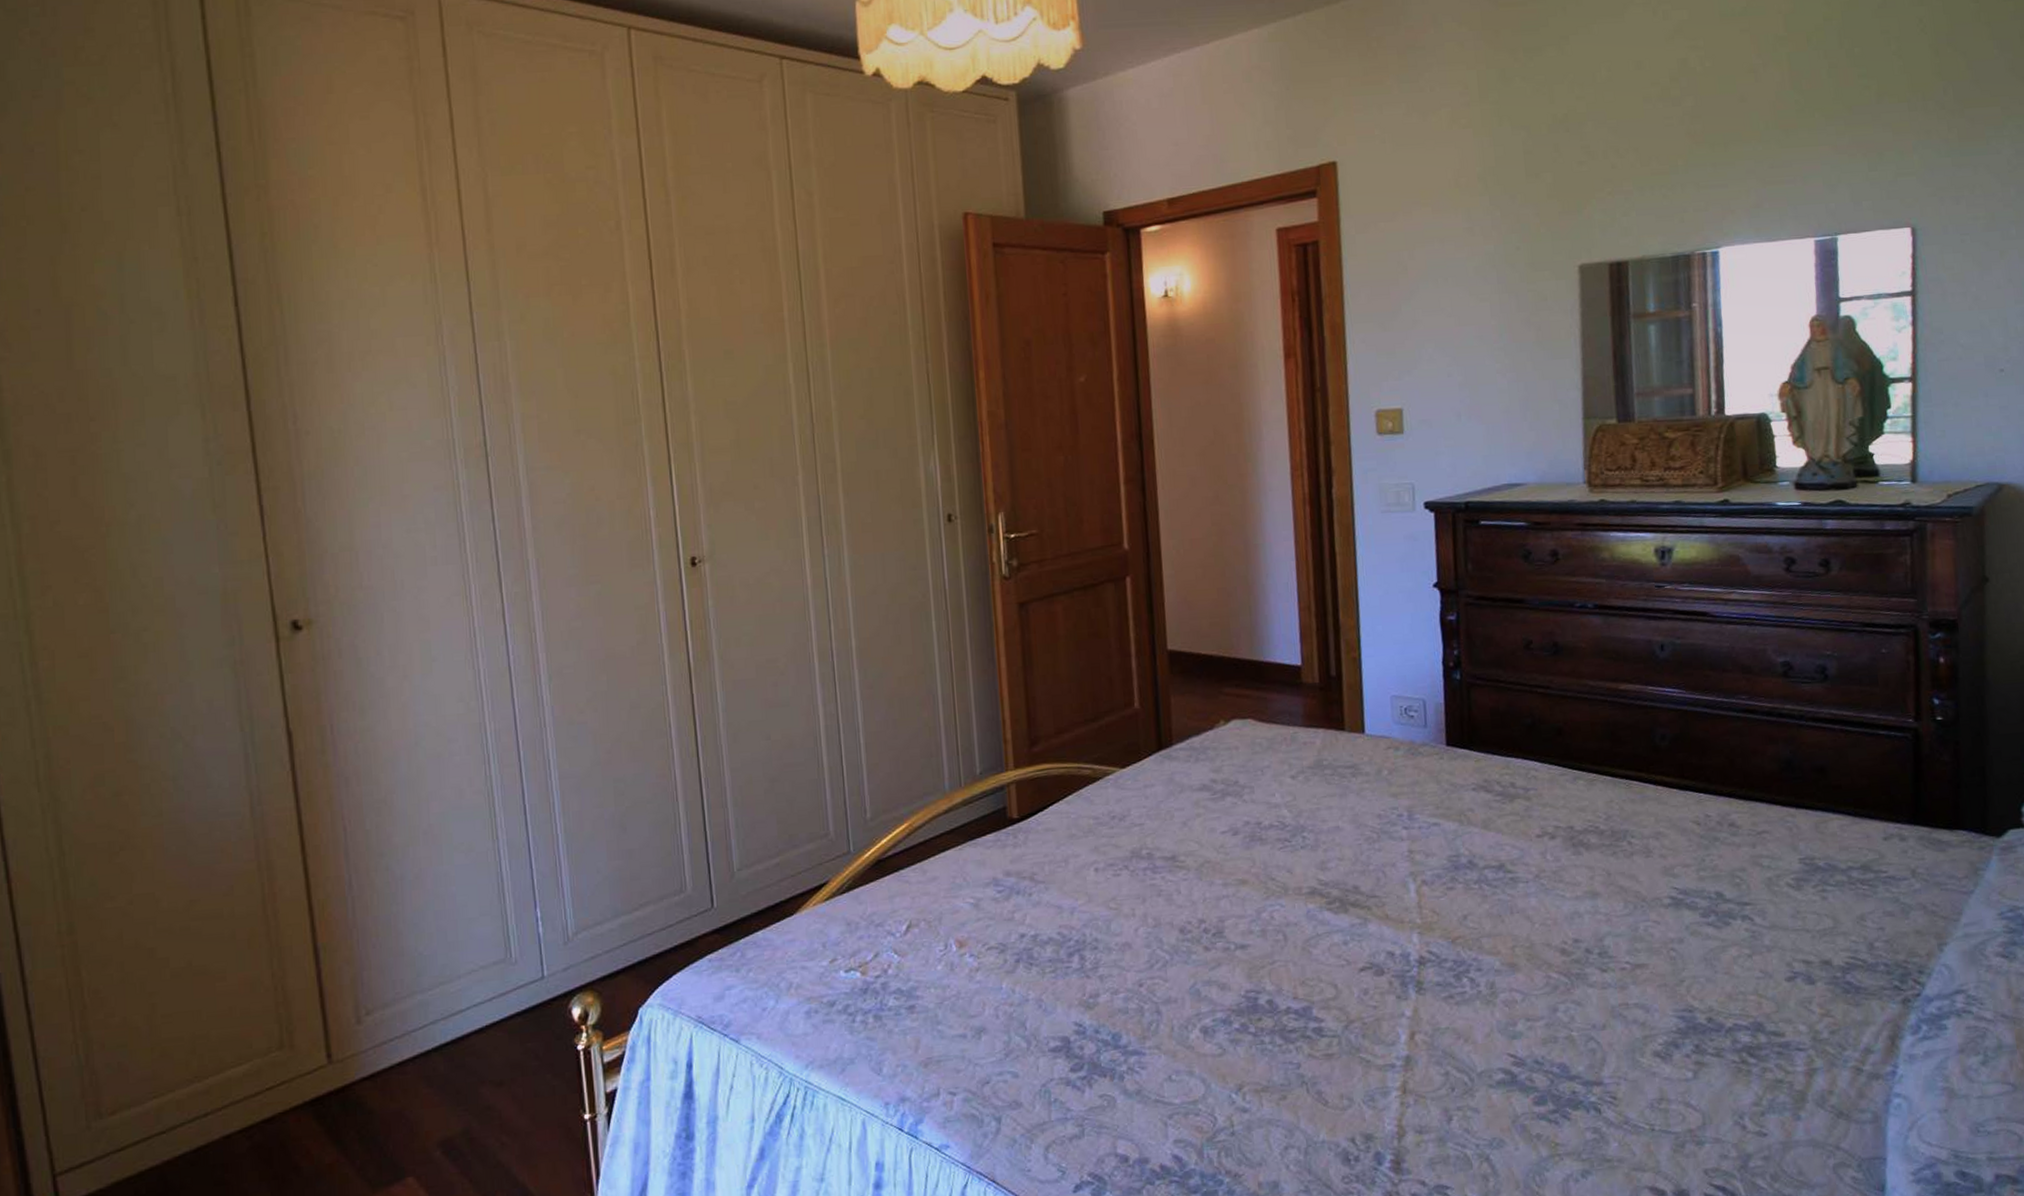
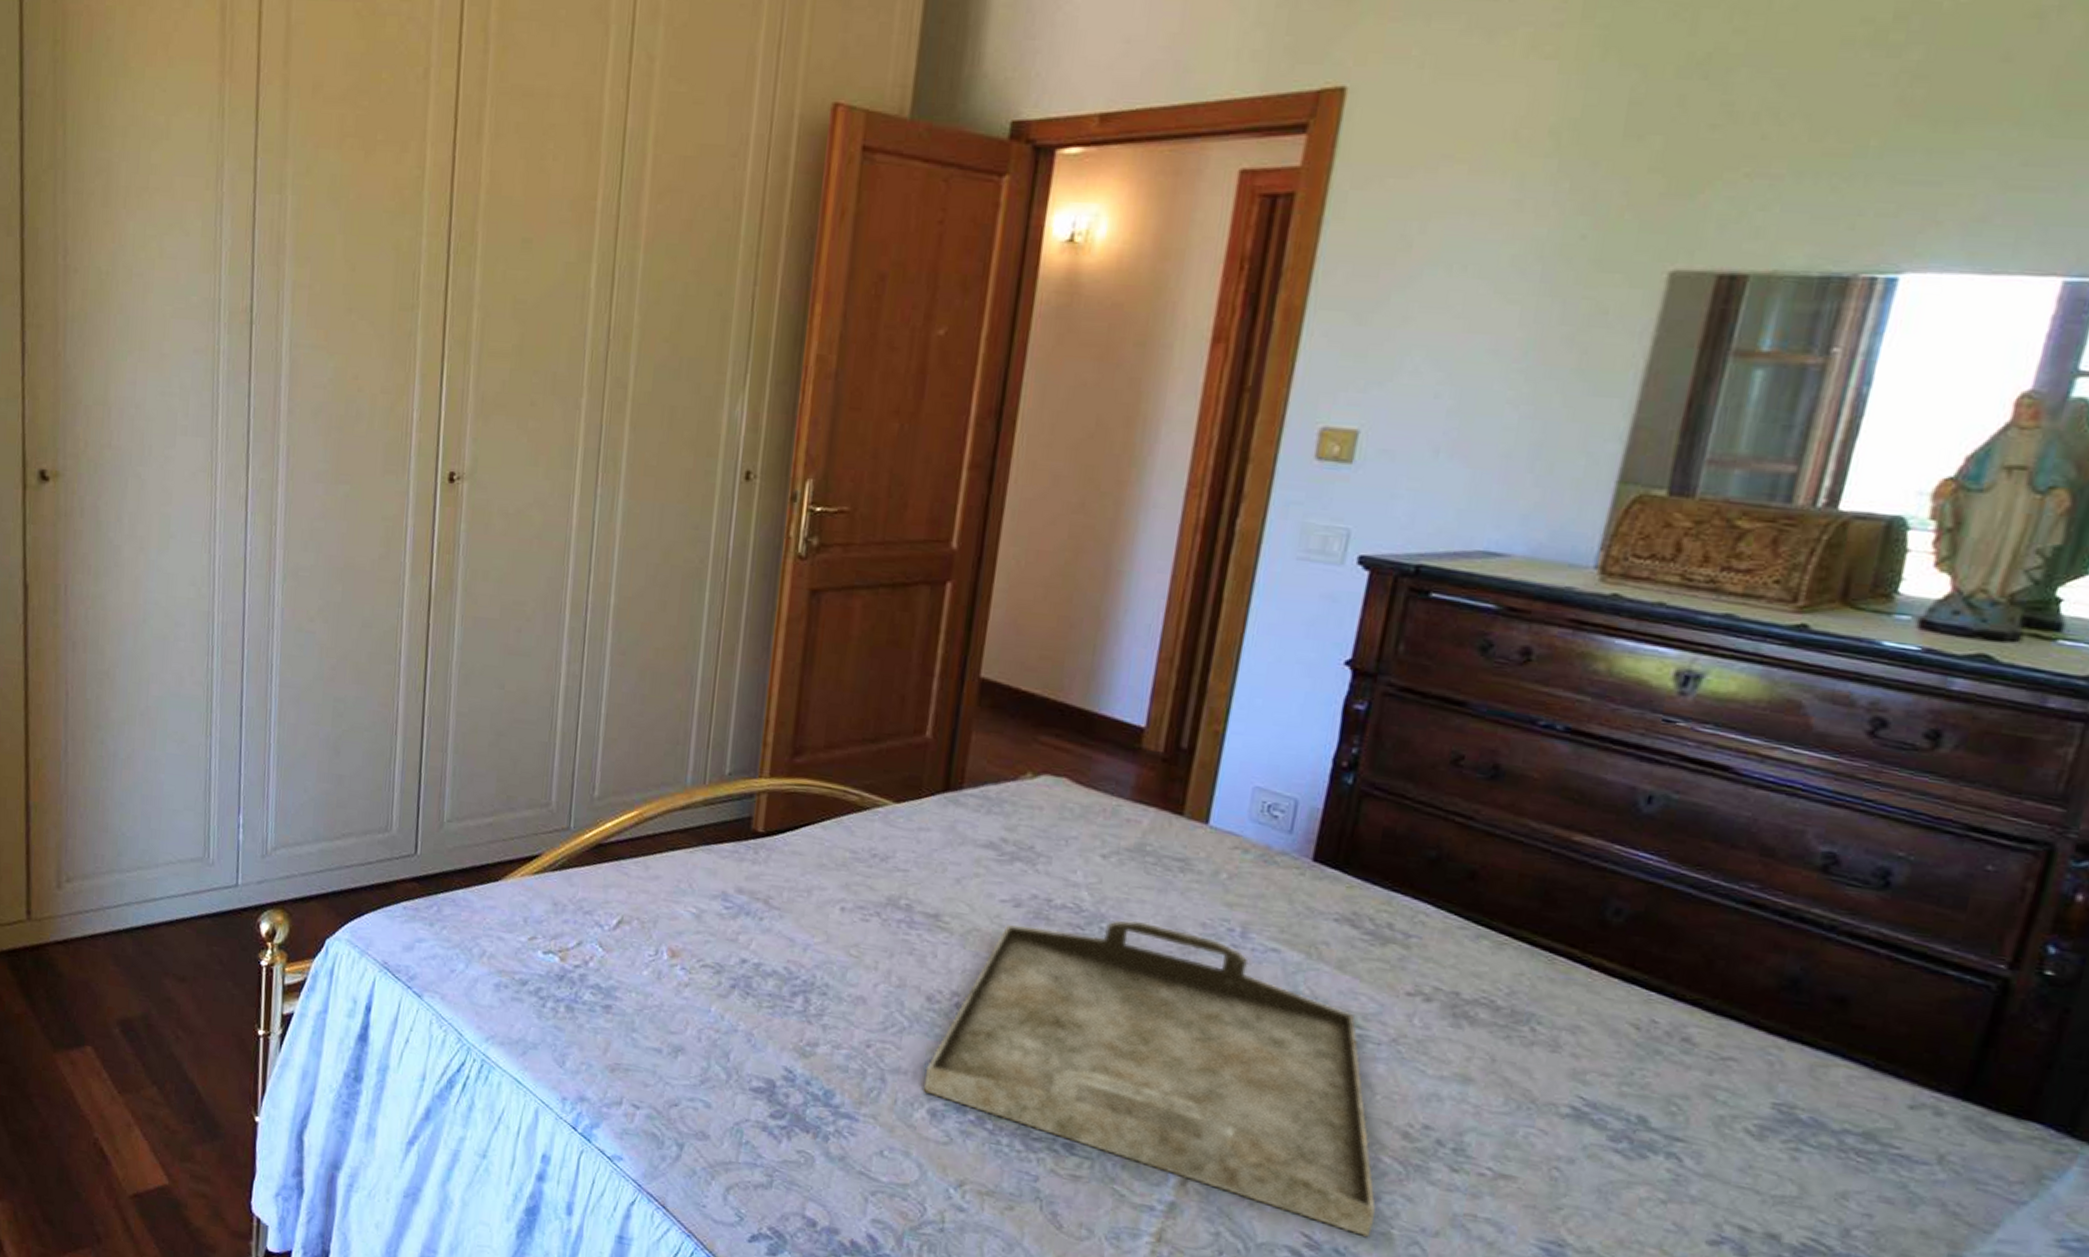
serving tray: none [1191,824,1558,1044] -> present [924,920,1377,1237]

